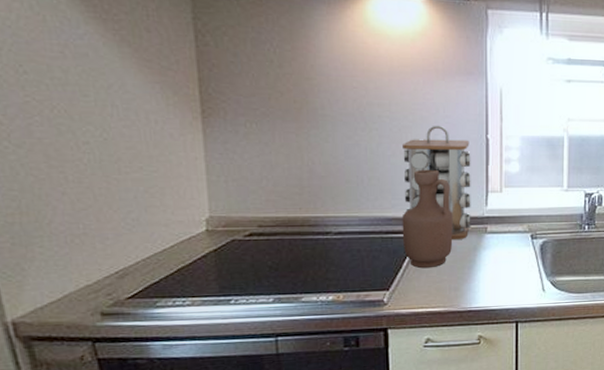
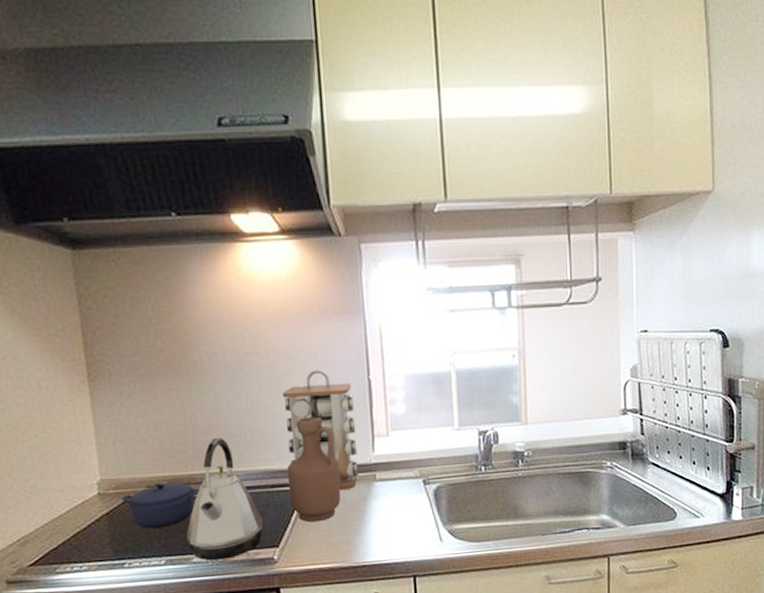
cooking pot: none [230,222,313,267] -> present [121,481,199,529]
kettle: none [295,182,375,301] -> present [185,437,264,561]

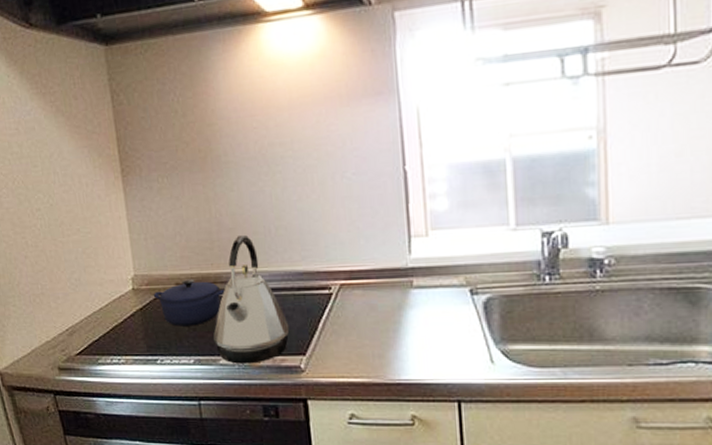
spice rack: present [283,369,359,490] -> none [309,160,393,296]
ceramic jug: present [287,417,341,523] -> none [313,213,373,331]

